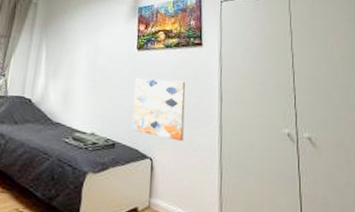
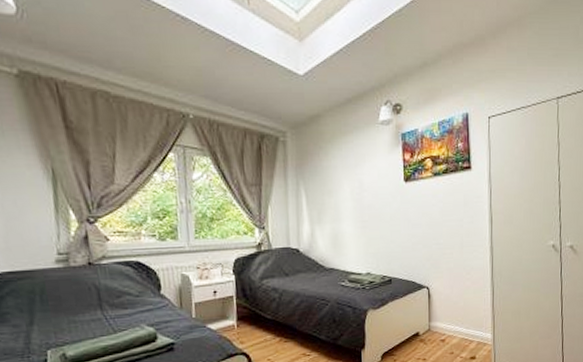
wall art: present [132,78,186,142] -> none [404,209,457,268]

